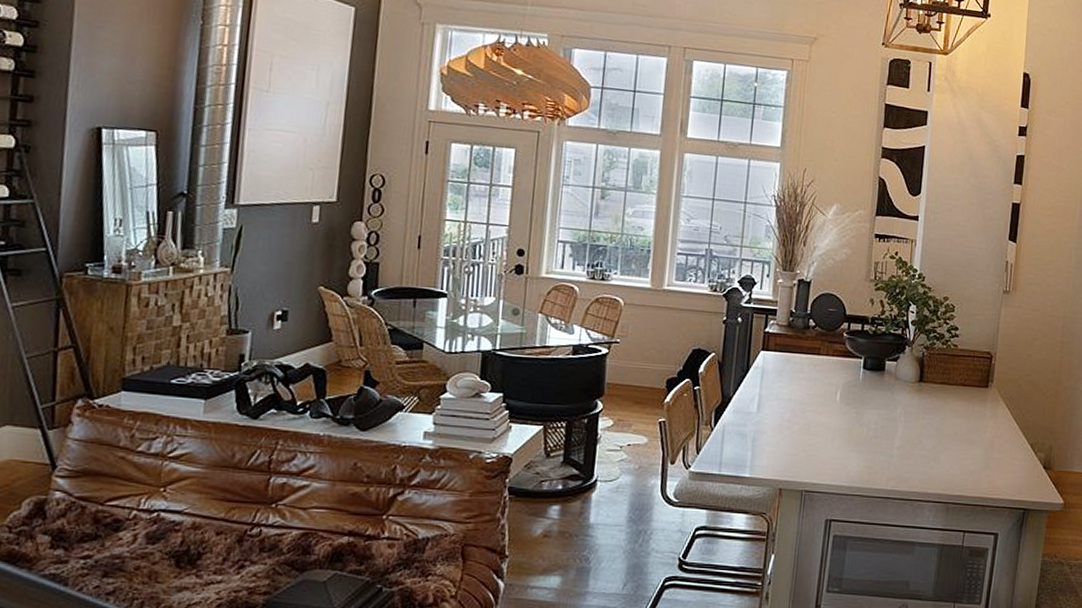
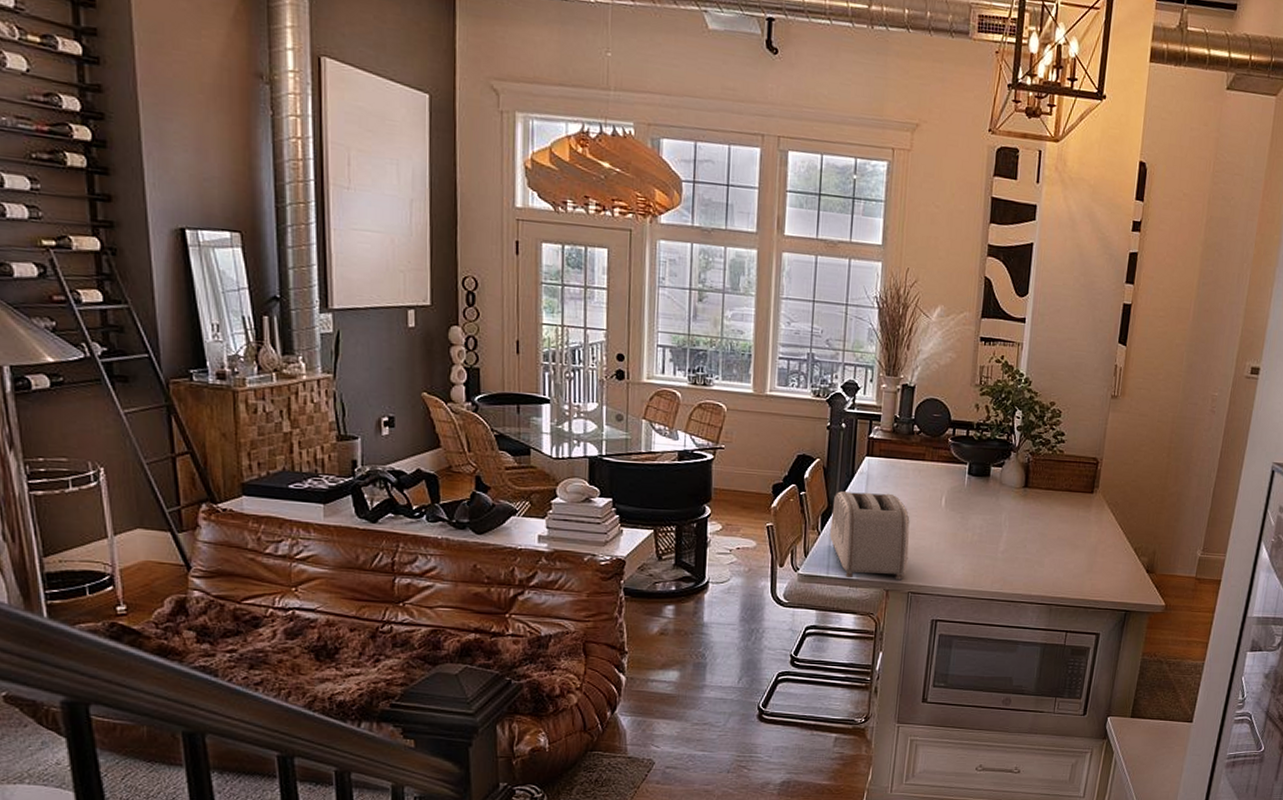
toaster: none [723,385,805,477] -> present [830,490,910,580]

